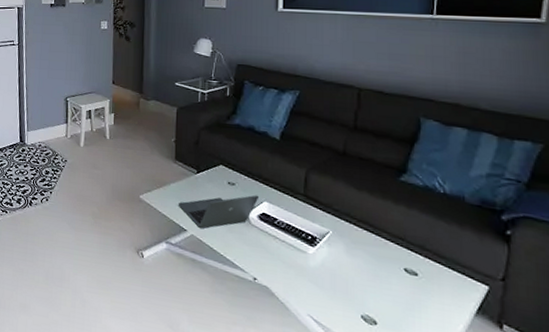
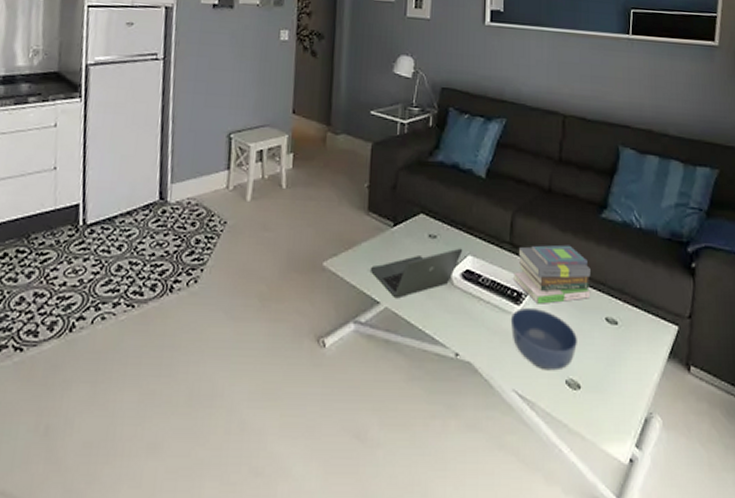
bowl: none [305,249,373,306] -> present [510,307,577,371]
books: none [308,199,388,250] -> present [513,244,591,304]

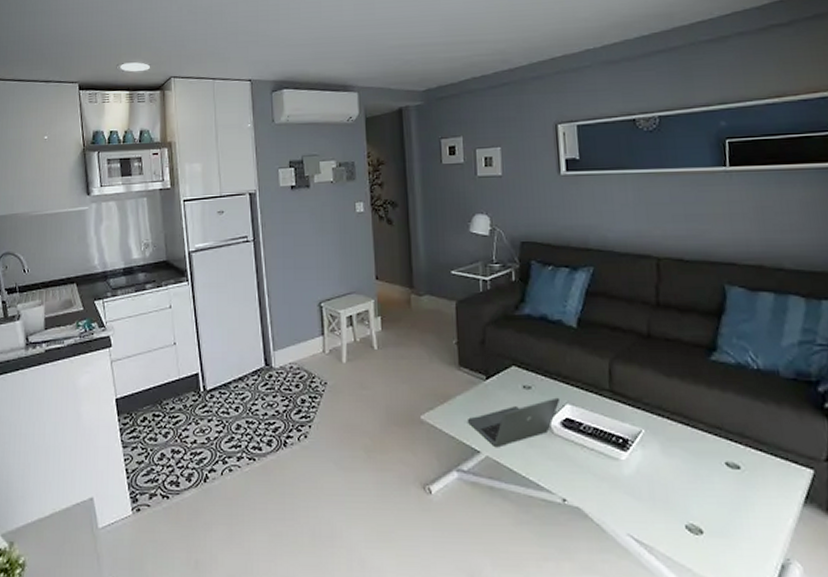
bowl: present [510,307,577,371] -> none [618,453,695,516]
books: present [513,244,591,304] -> none [617,390,706,450]

